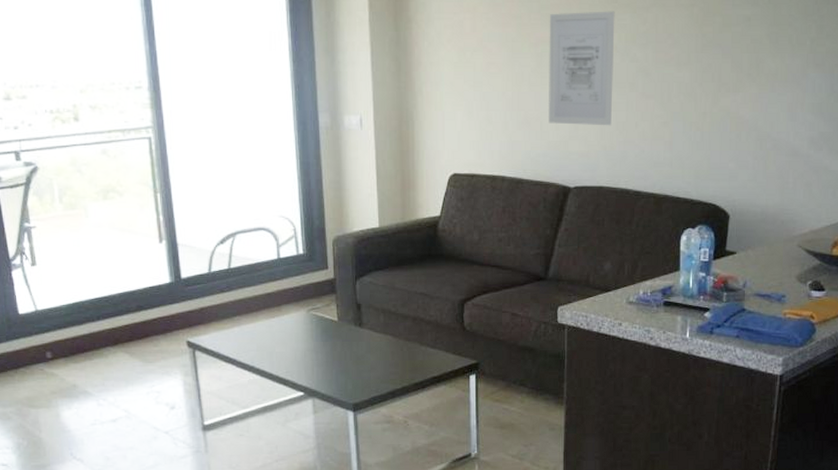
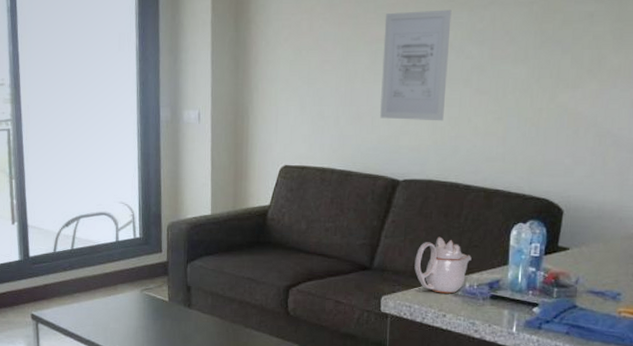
teapot: none [589,244,644,302] -> present [414,236,472,294]

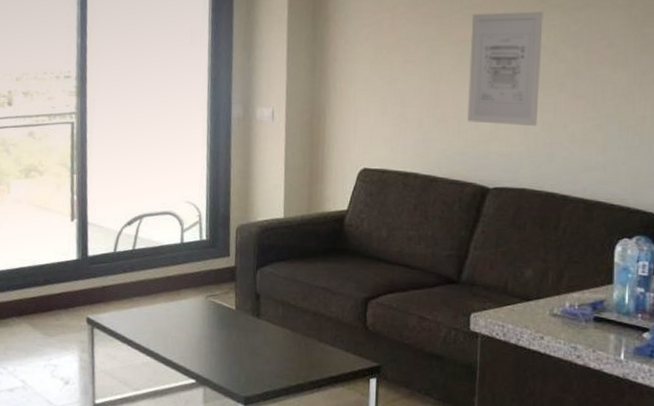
teapot: present [414,236,472,294] -> none [507,250,571,314]

